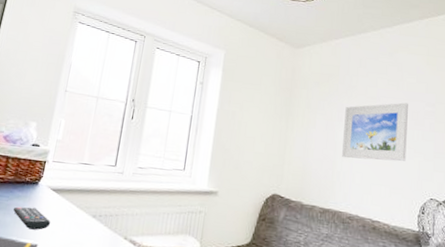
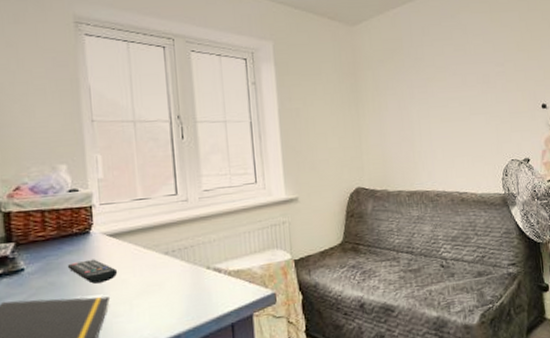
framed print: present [342,102,408,162] -> none [415,67,483,136]

